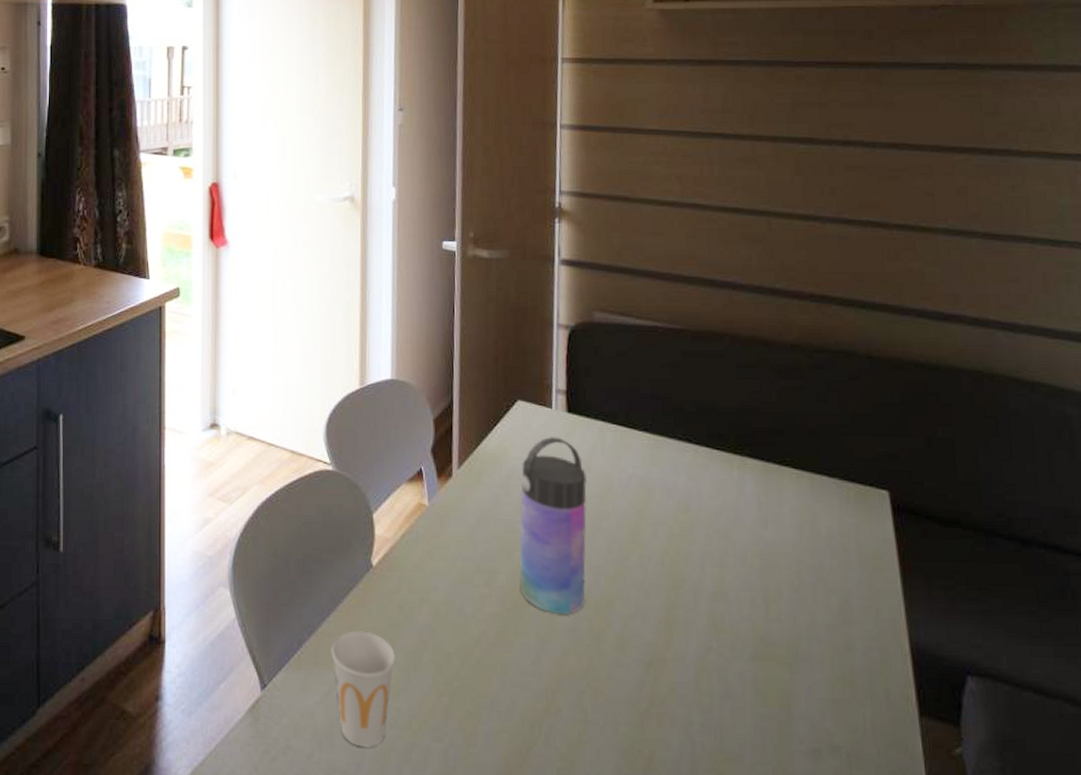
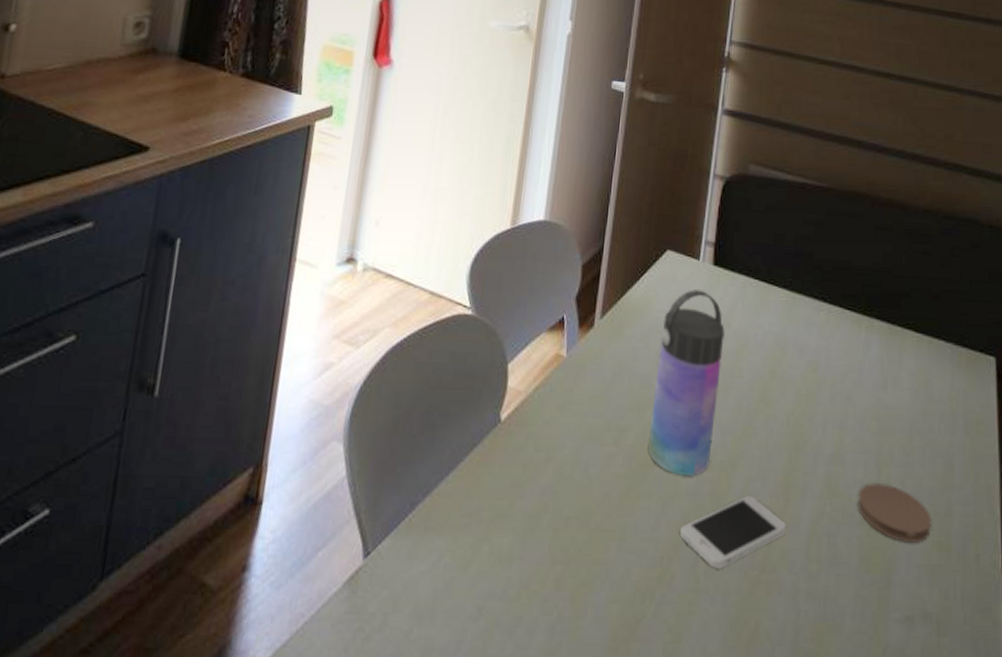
cup: present [331,631,396,748] -> none [444,492,513,623]
smartphone: none [562,633,672,701] -> present [680,496,786,569]
coaster: none [746,619,832,677] -> present [857,483,932,543]

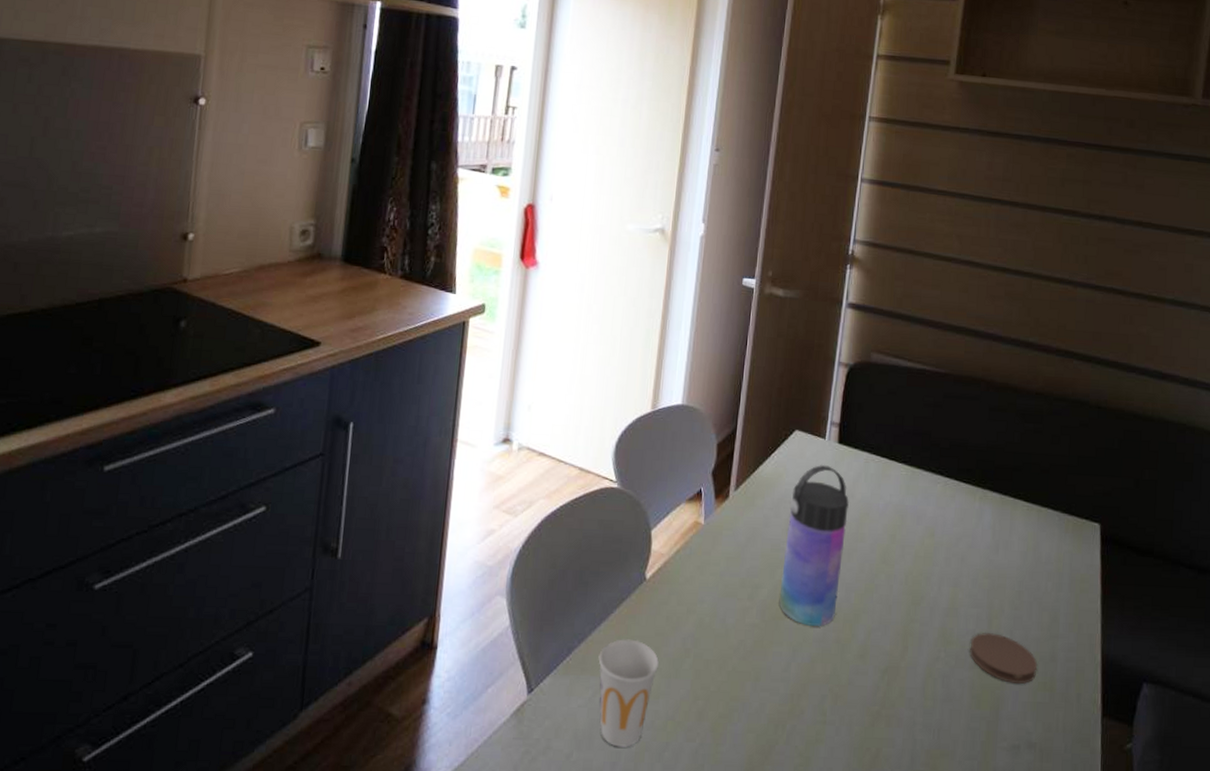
cup: none [444,492,513,623] -> present [598,639,659,747]
smartphone: present [680,496,786,569] -> none [809,643,905,704]

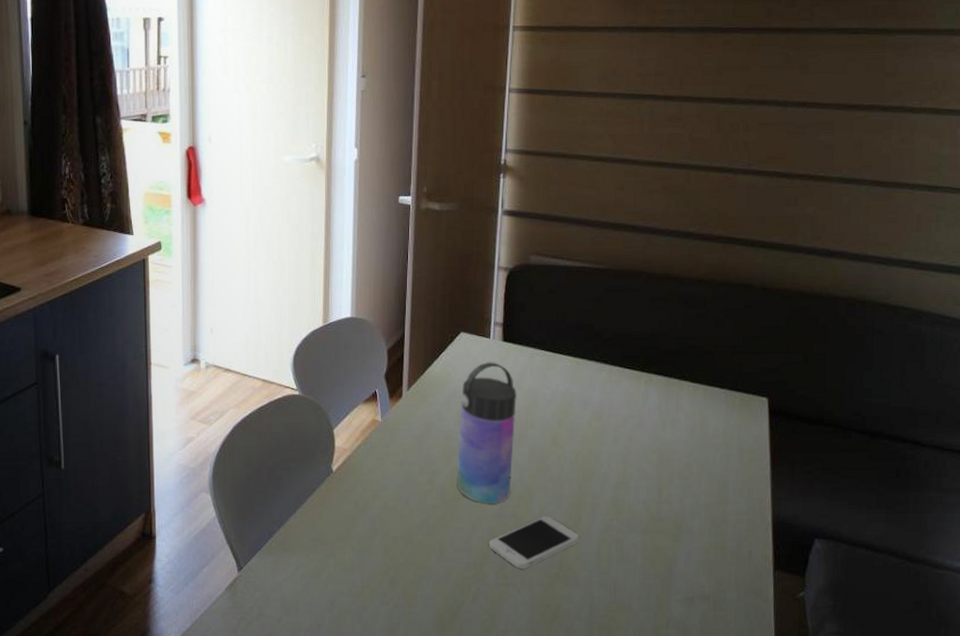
cup: present [598,639,659,747] -> none [297,523,351,612]
smartphone: none [809,643,905,704] -> present [489,516,579,569]
coaster: present [969,633,1038,684] -> none [641,502,709,544]

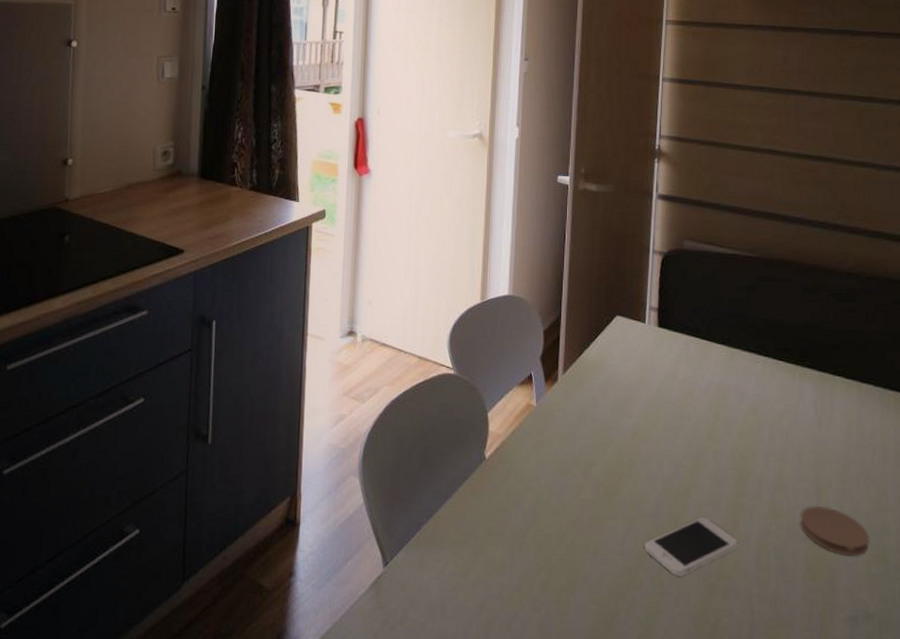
water bottle: present [456,361,517,505] -> none [611,347,672,502]
coaster: none [641,502,709,544] -> present [800,506,870,556]

